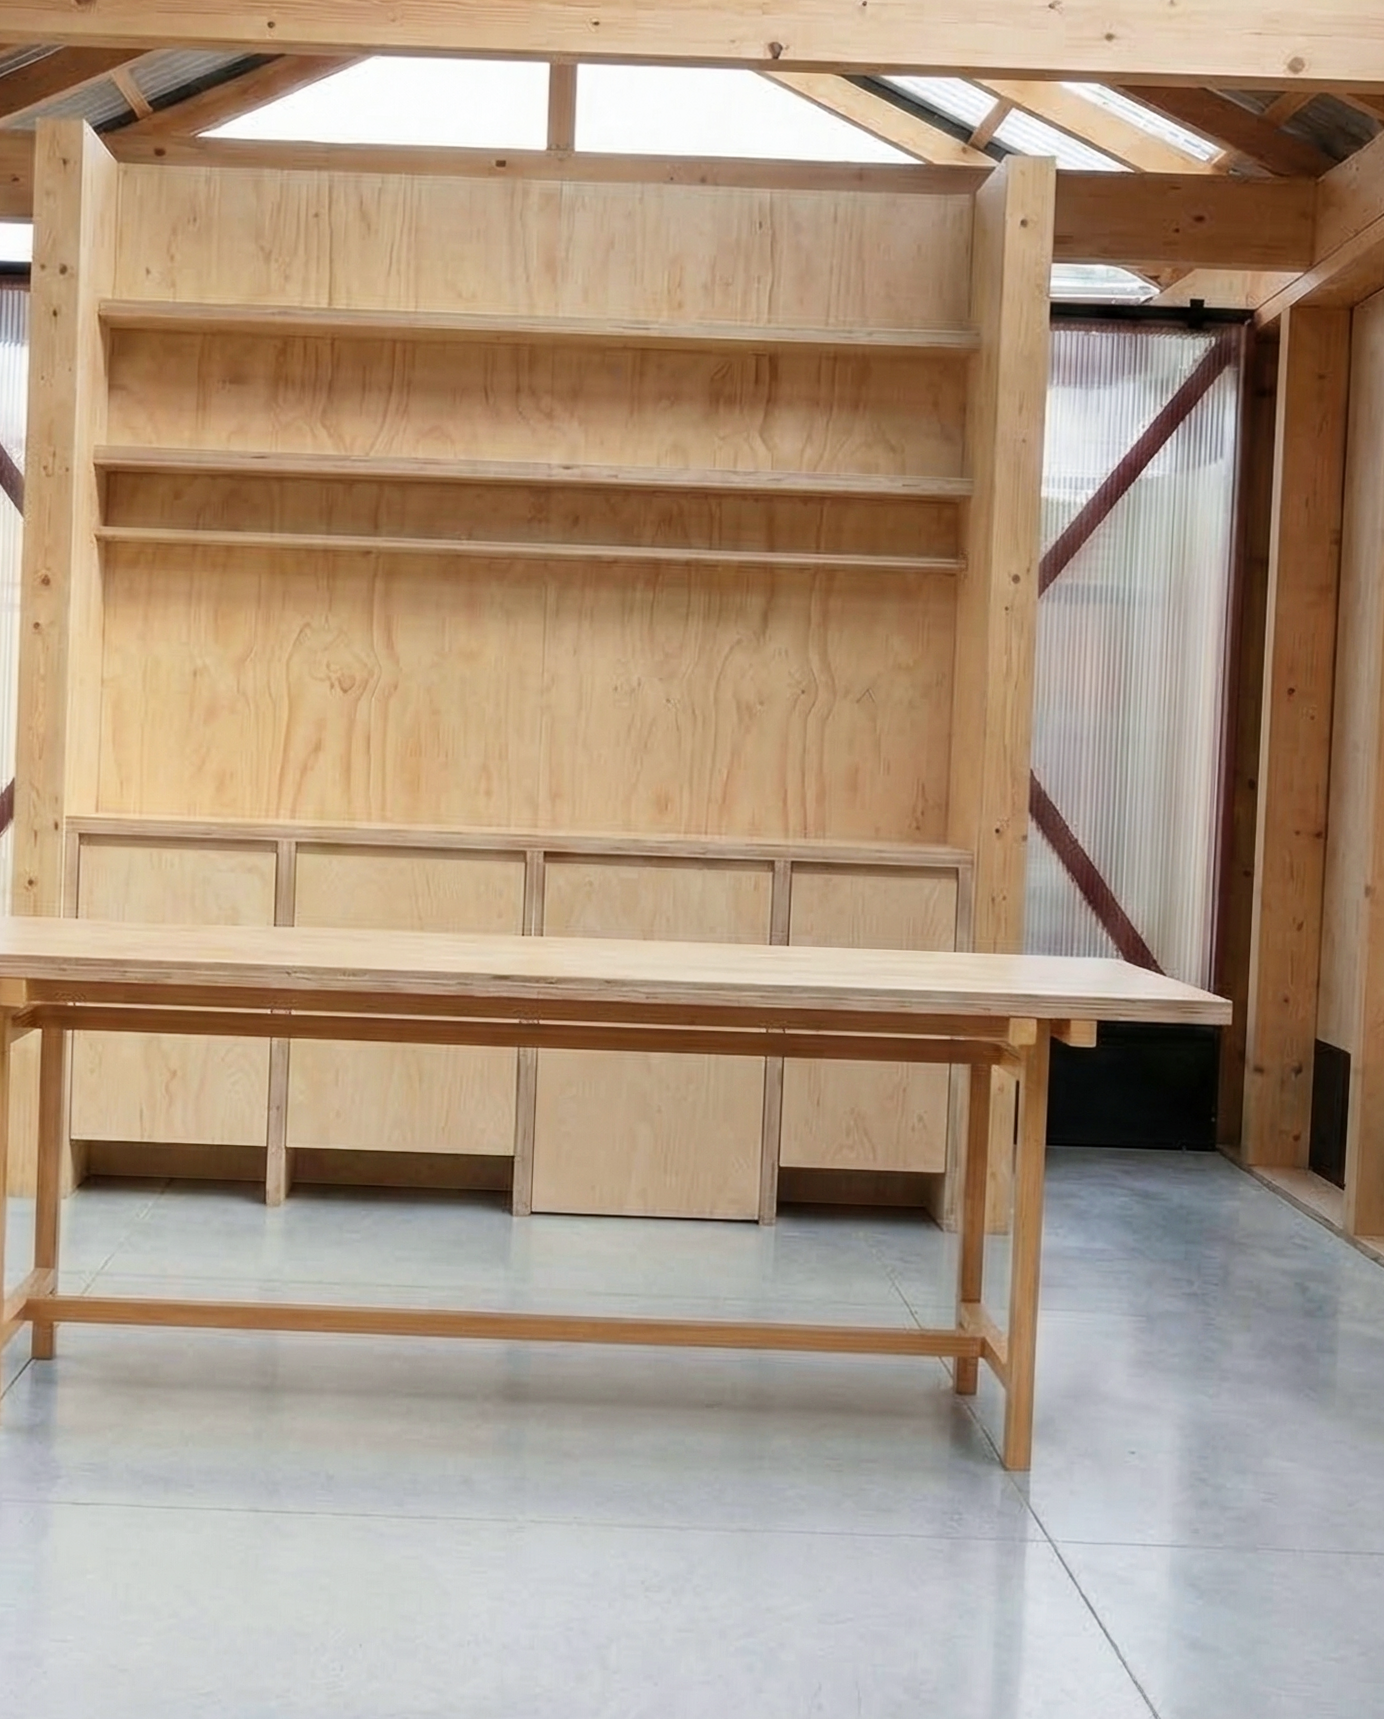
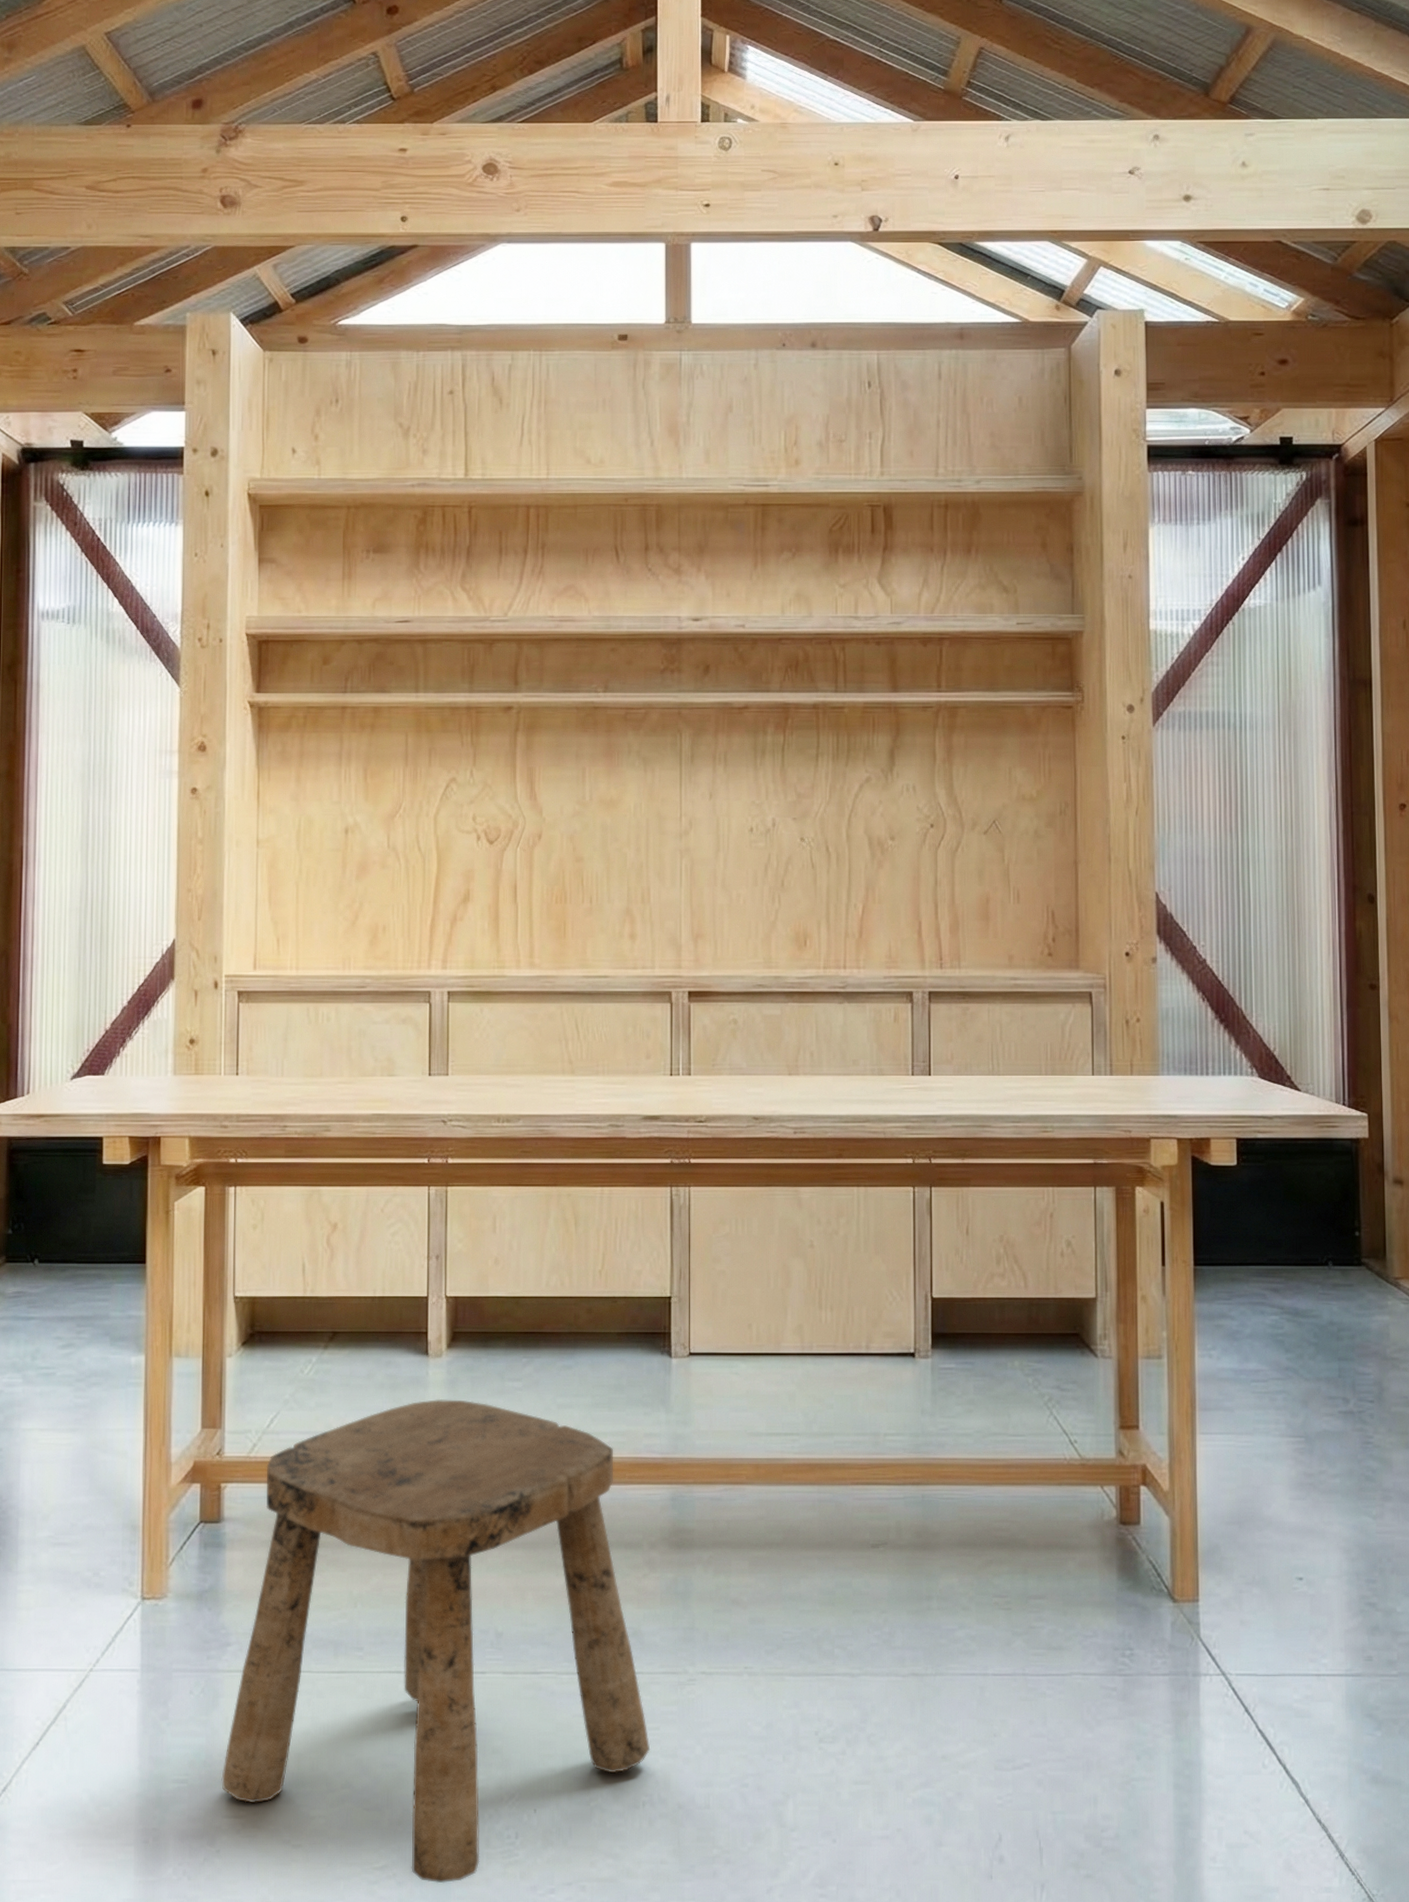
stool: none [49,1247,478,1711] -> present [221,1398,651,1884]

